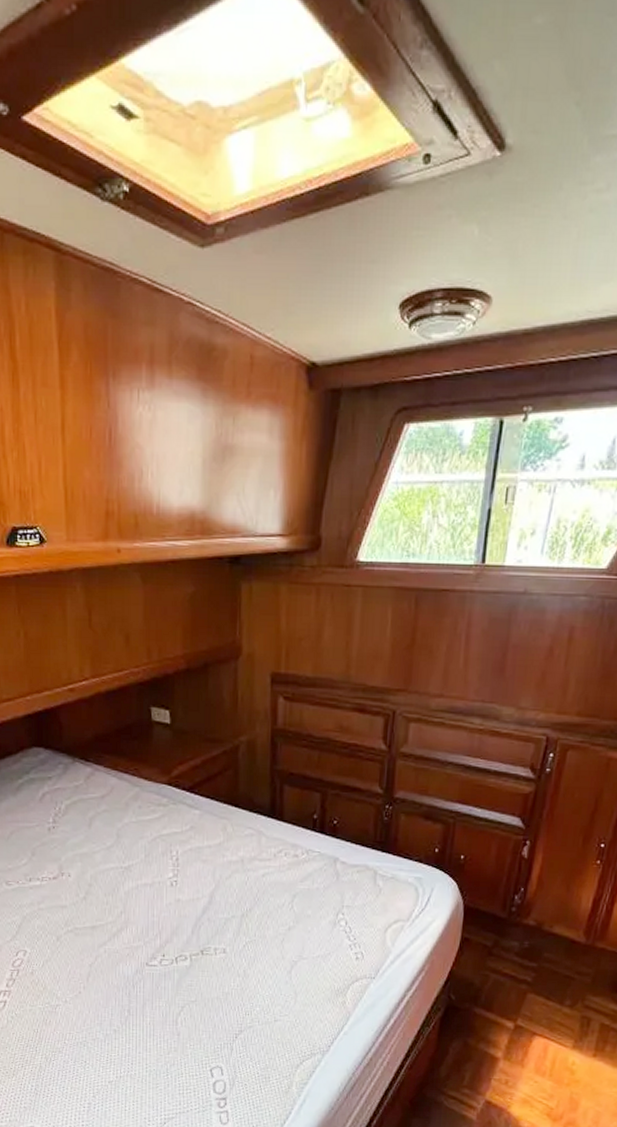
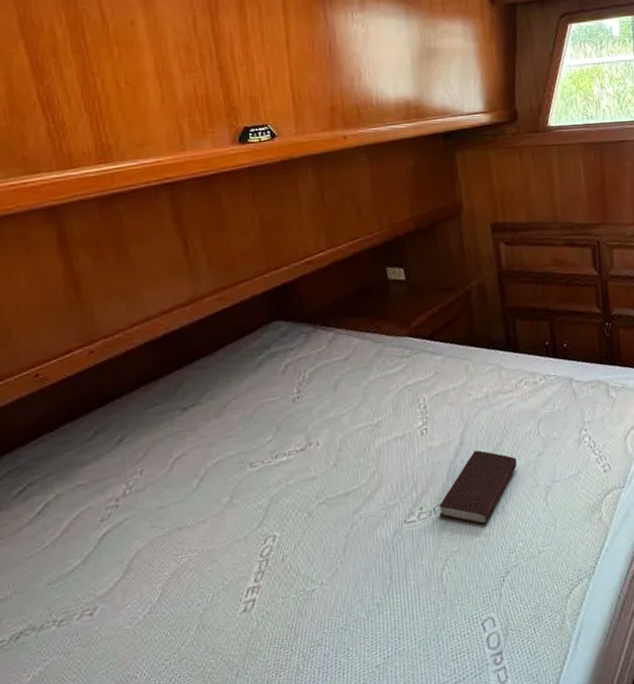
book: none [180,911,266,983] -> present [439,450,517,525]

